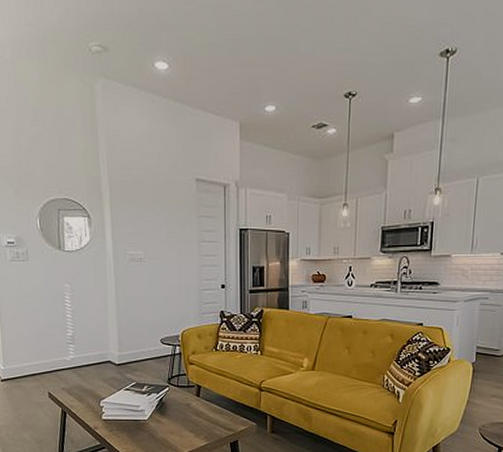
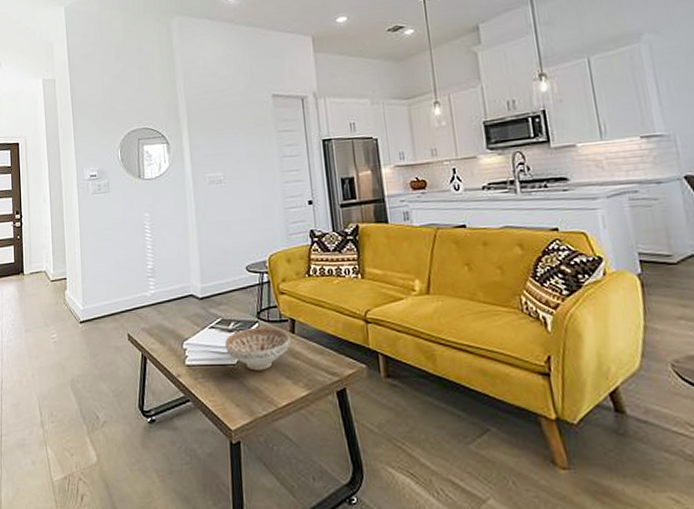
decorative bowl: none [138,390,195,426] -> present [225,326,290,371]

